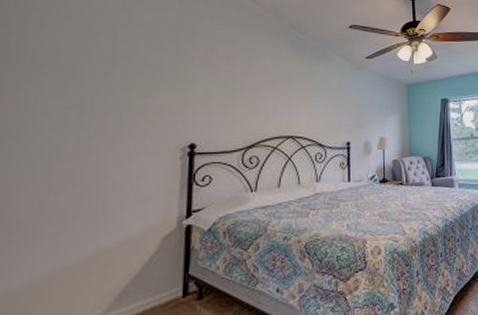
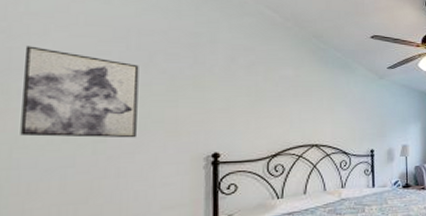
wall art: none [11,39,124,128] -> present [20,45,139,138]

